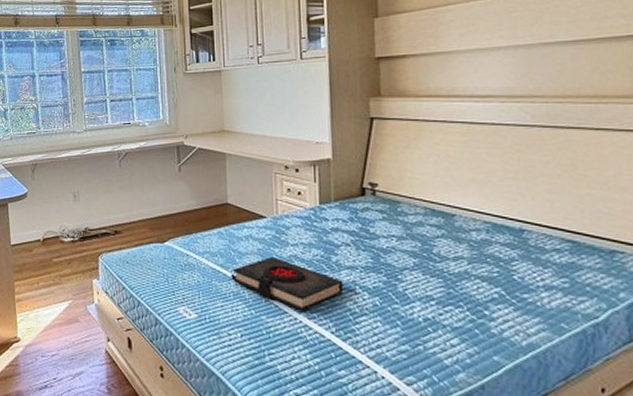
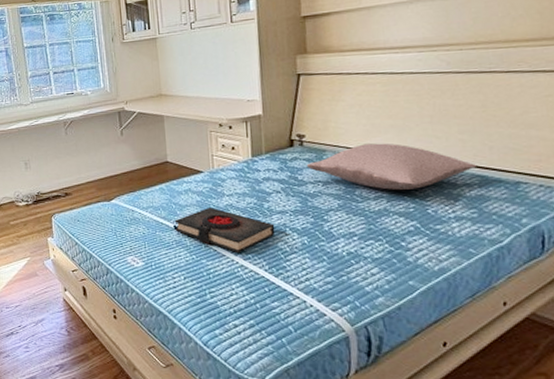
pillow: none [379,197,568,252] -> present [306,143,478,190]

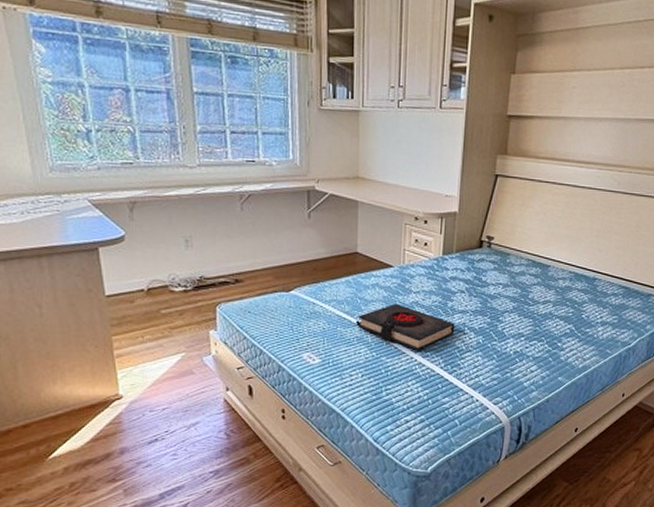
pillow: present [306,143,478,190] -> none [491,251,625,296]

